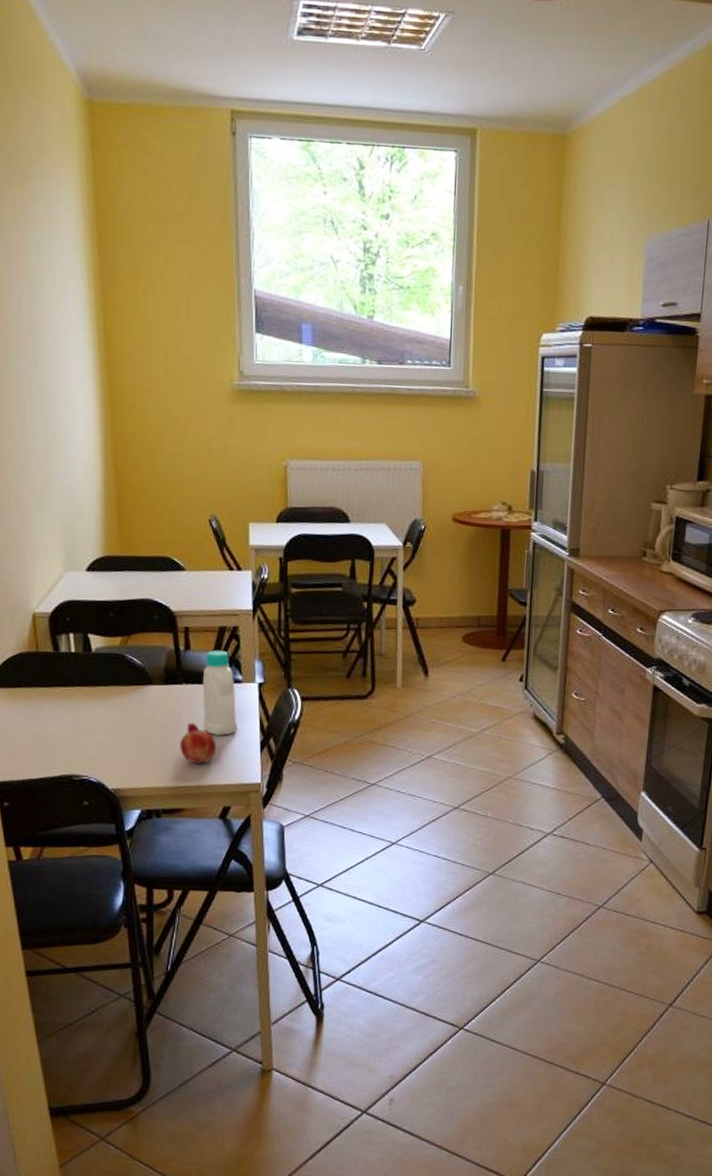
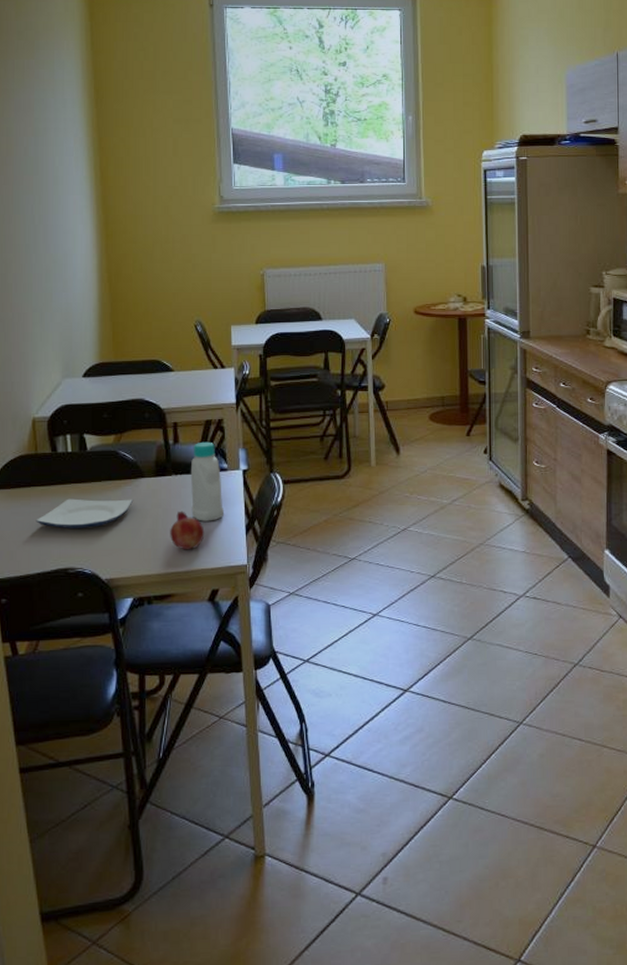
plate: none [38,702,141,735] -> present [36,498,133,529]

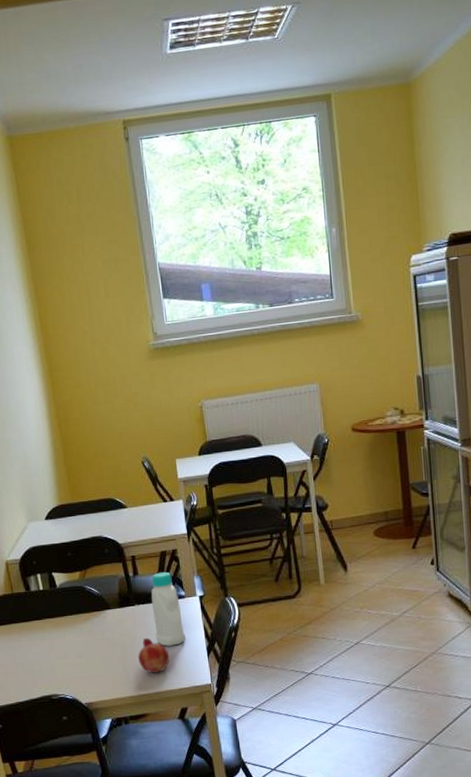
plate: present [36,498,133,529] -> none [19,629,102,660]

